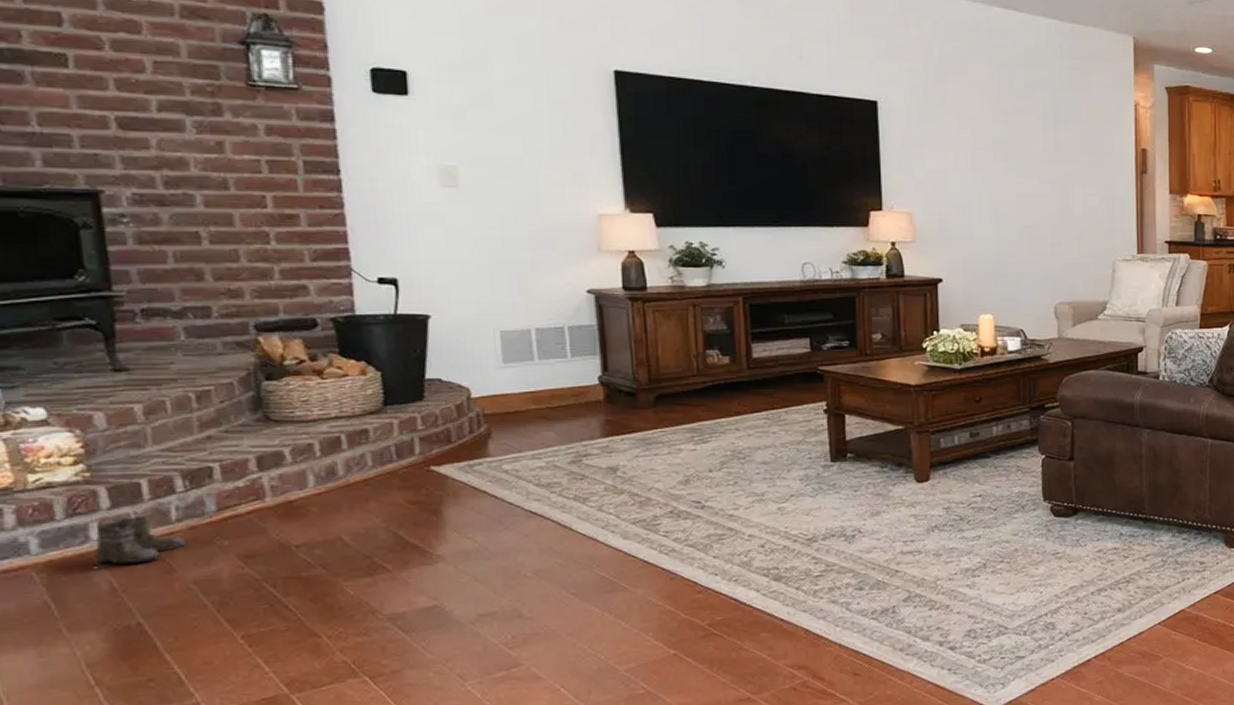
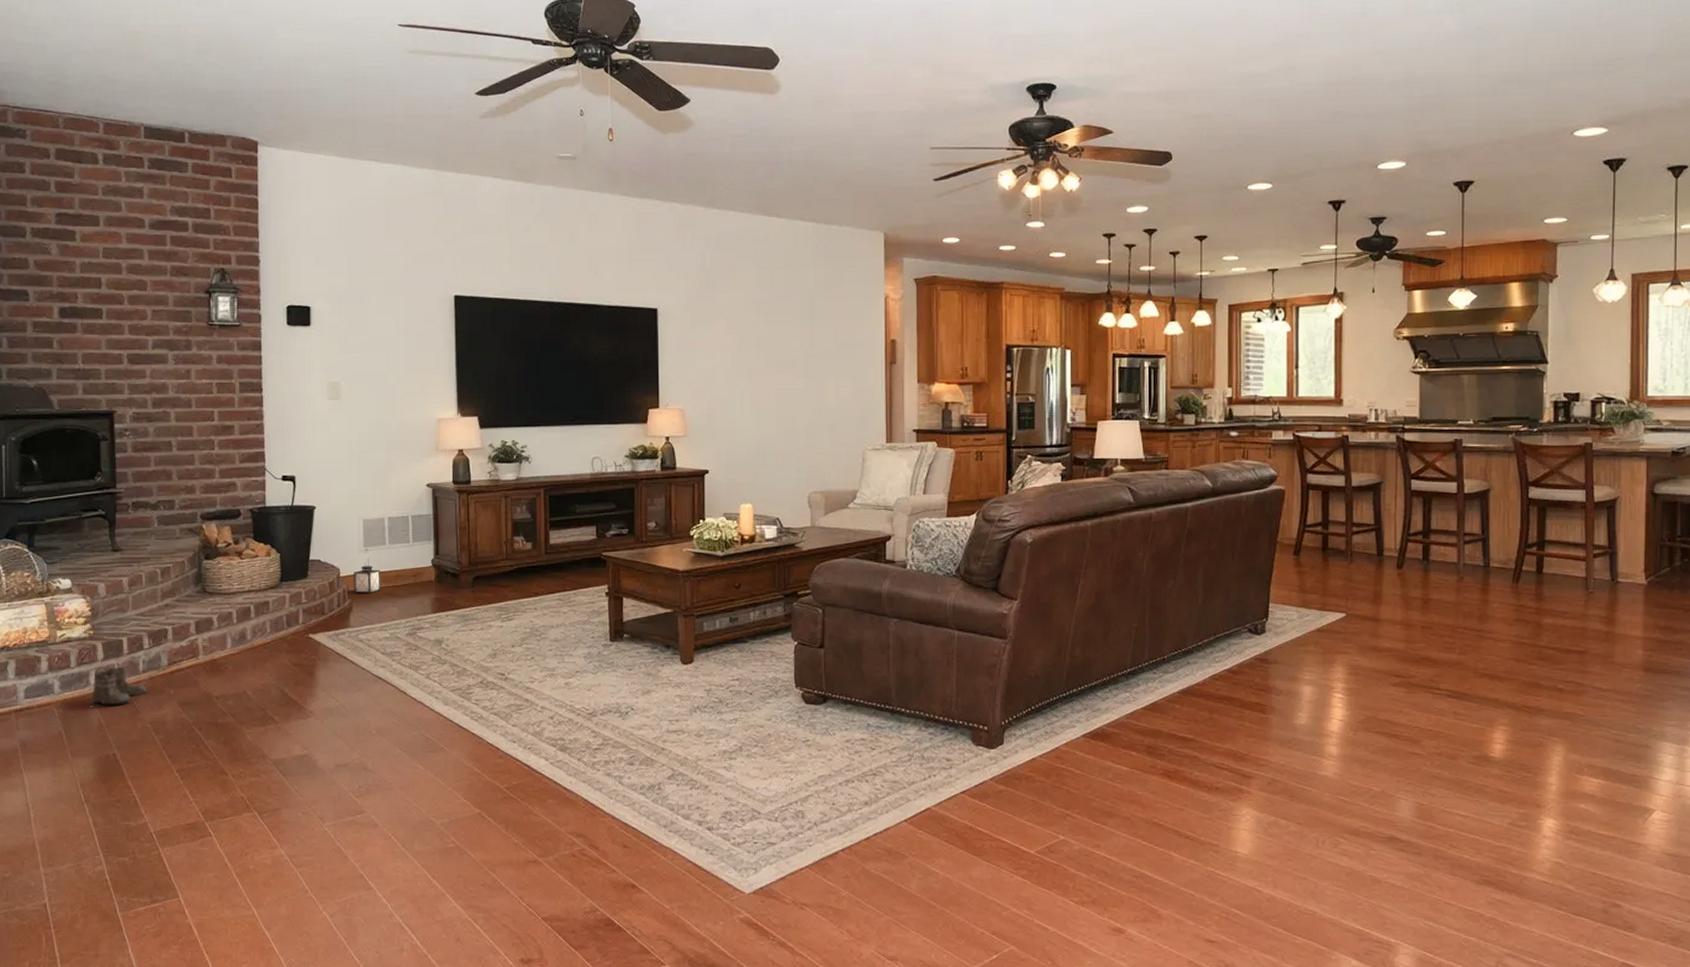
lantern: none [490,365,531,418] -> present [354,548,381,594]

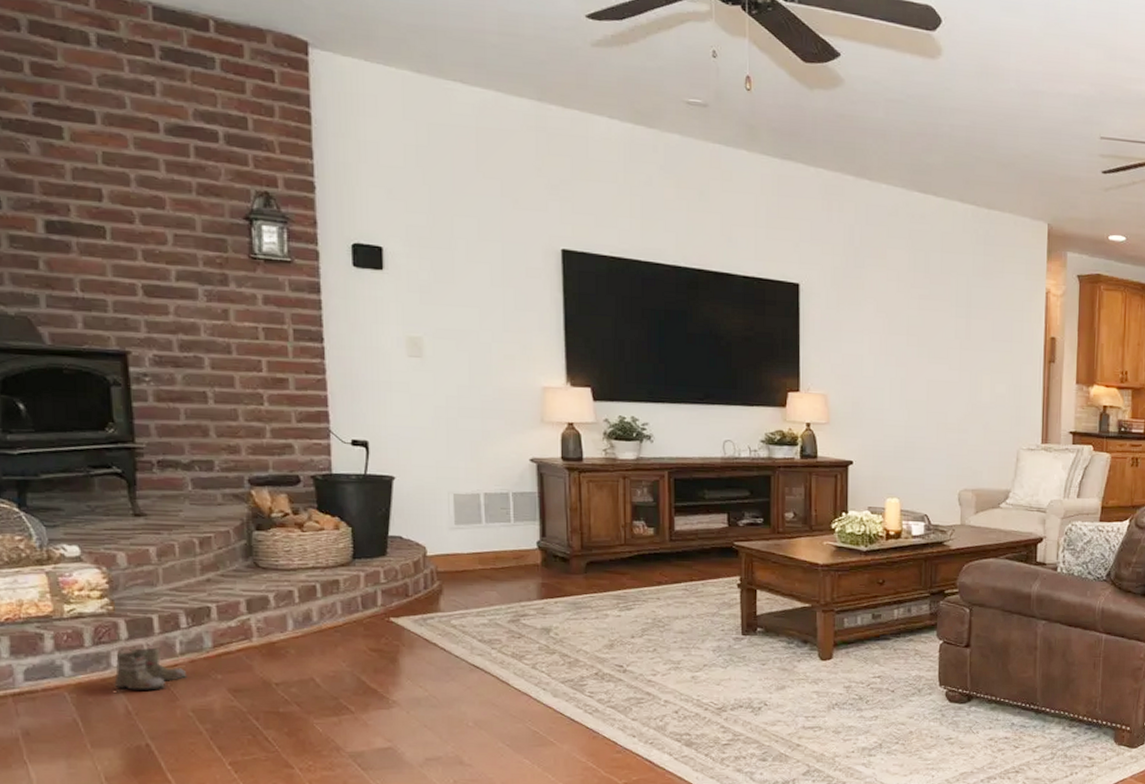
lantern: present [354,548,381,594] -> none [443,526,477,576]

